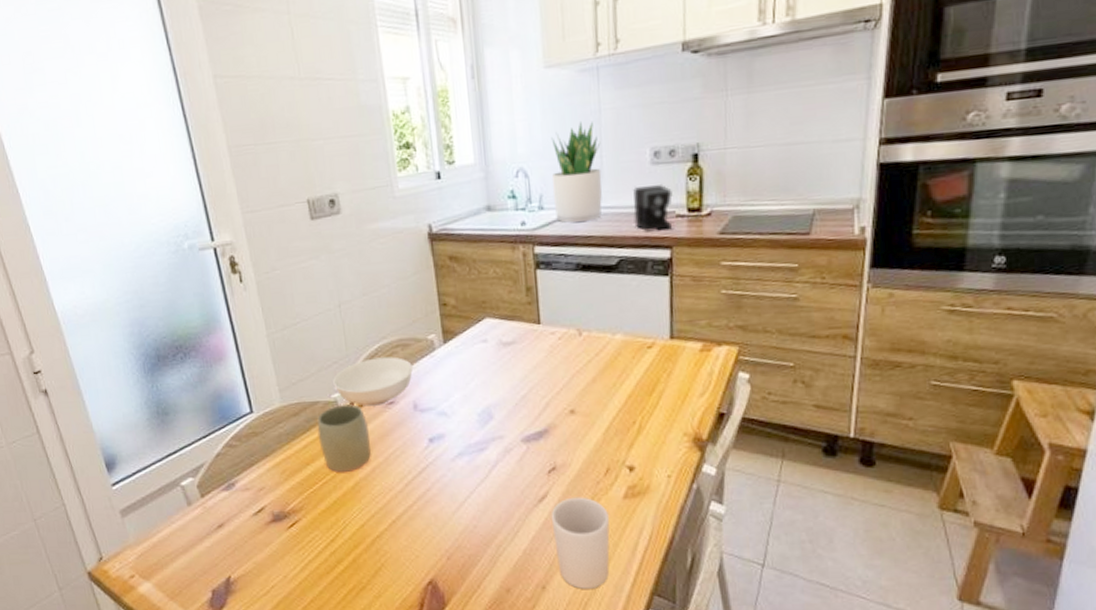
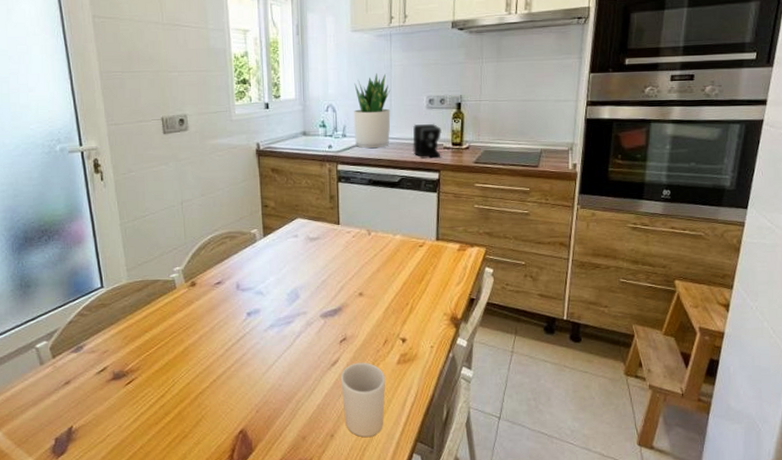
mug: present [317,404,371,472] -> none [156,283,200,339]
bowl: present [333,356,414,406] -> none [172,246,239,285]

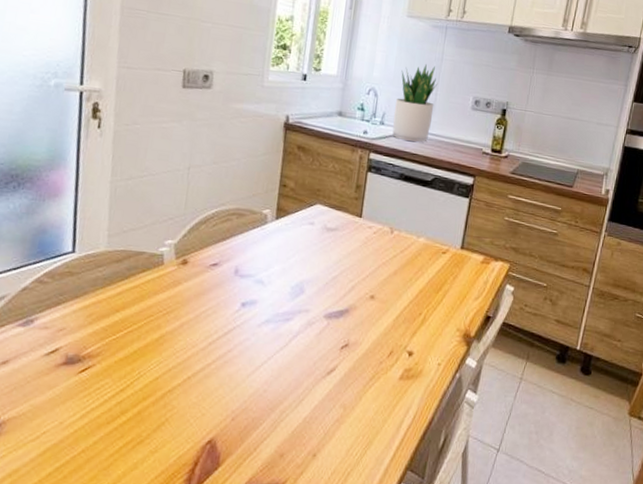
mug: present [340,362,386,438] -> none [331,373,385,461]
coffee maker: present [413,123,462,159] -> none [451,123,501,162]

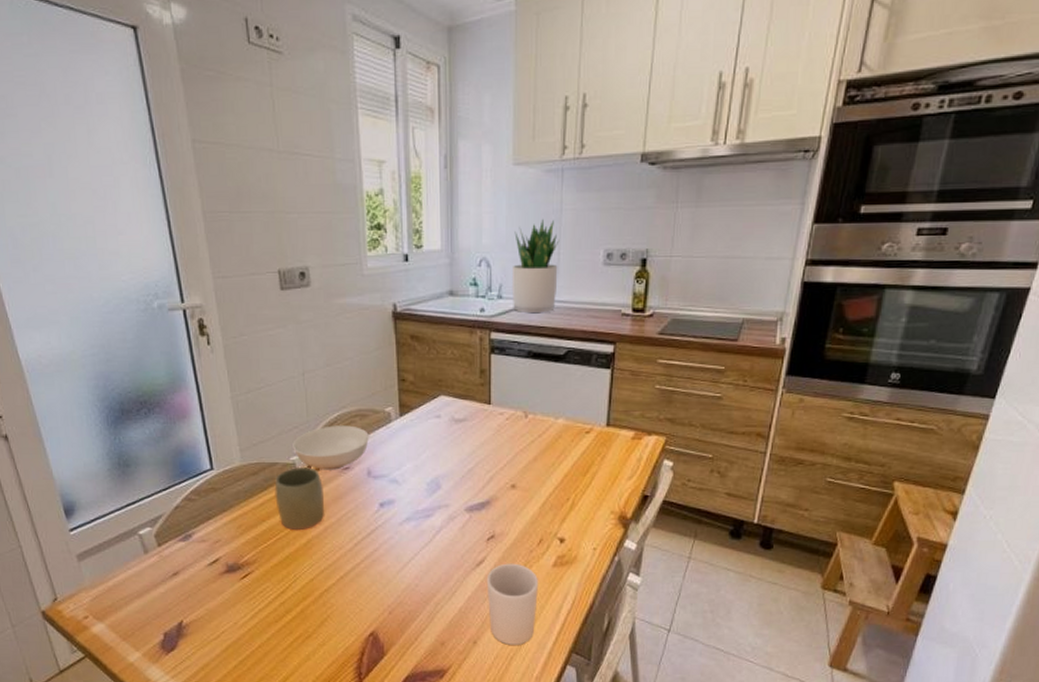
mug: none [134,259,188,324] -> present [274,467,325,530]
bowl: none [164,221,244,265] -> present [292,425,370,470]
mug: none [331,373,385,461] -> present [486,563,539,646]

